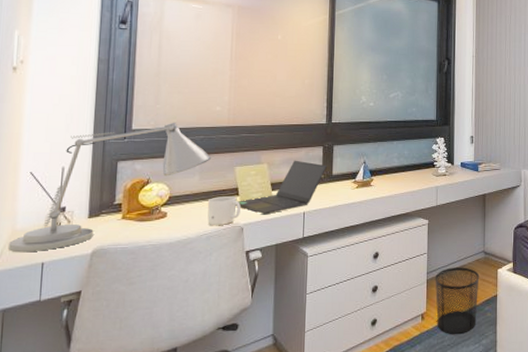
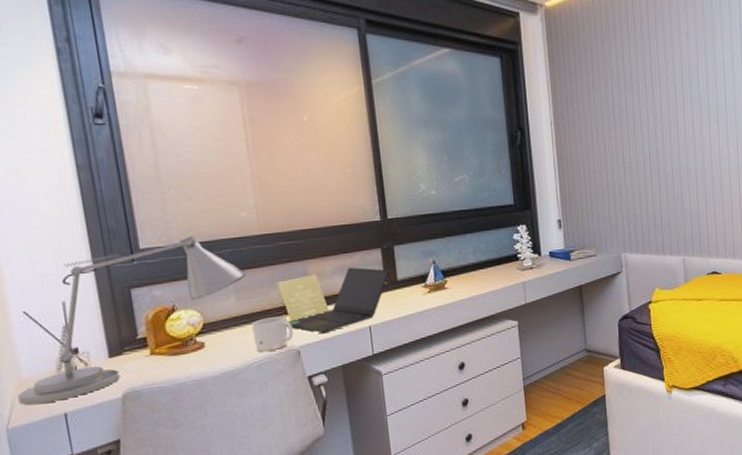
waste bin: present [435,267,480,335] -> none [532,368,585,442]

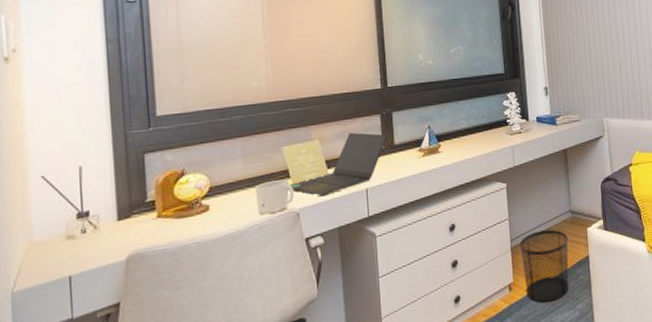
desk lamp: present [17,235,247,405] -> none [25,103,254,268]
waste bin: none [532,368,585,442] -> present [519,229,569,303]

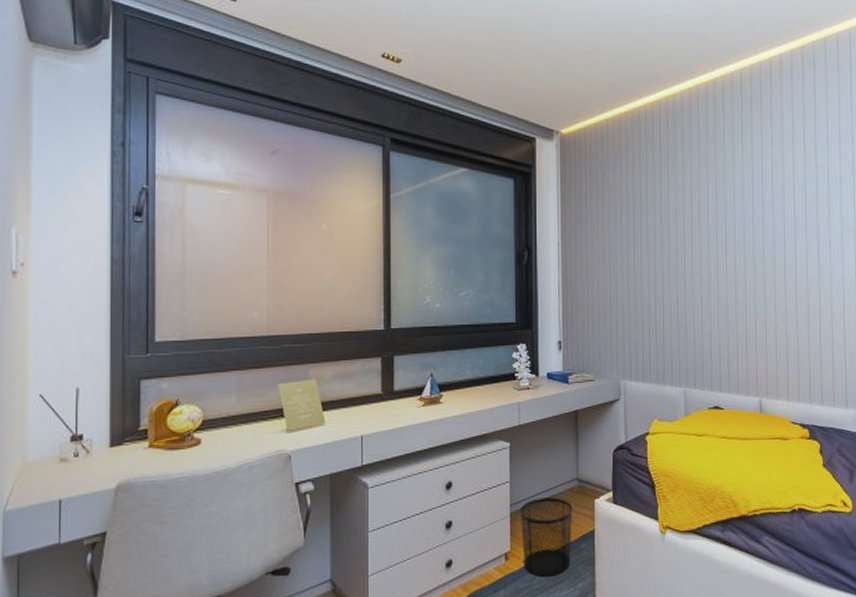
mug: present [254,179,294,215] -> none [247,419,287,454]
laptop: present [289,132,388,197] -> none [282,374,388,440]

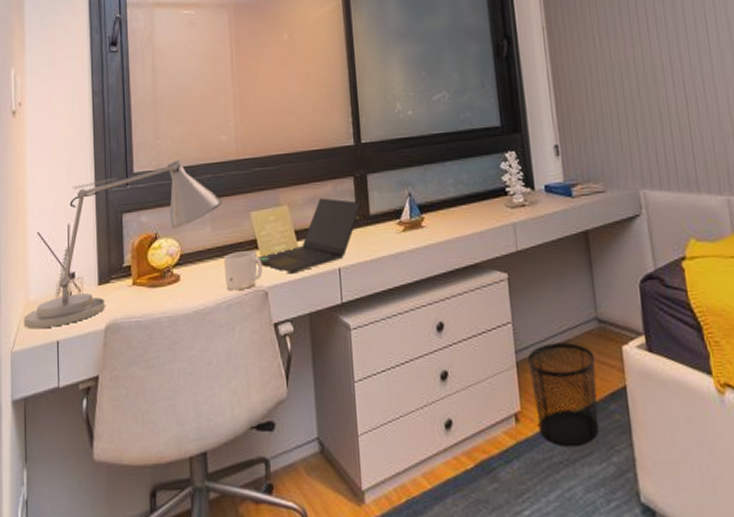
desk lamp: none [19,332,250,489] -> present [23,159,223,329]
mug: none [247,419,287,454] -> present [223,251,262,291]
laptop: none [282,374,388,440] -> present [257,197,363,274]

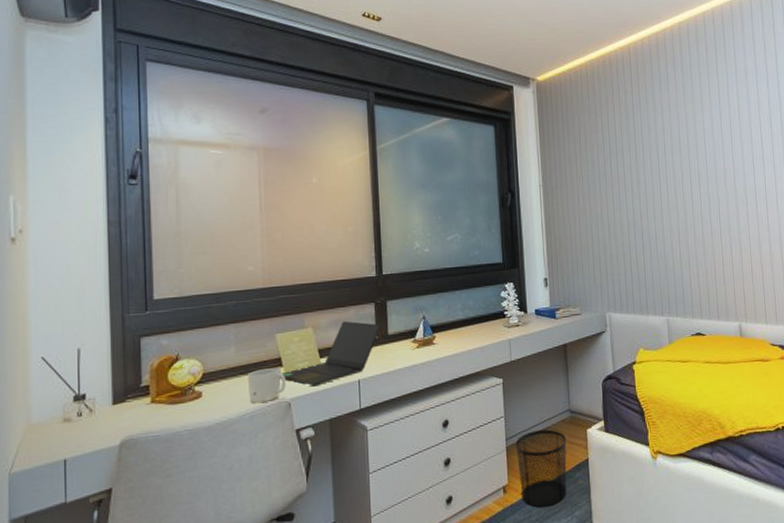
desk lamp: present [23,159,223,329] -> none [23,287,248,450]

